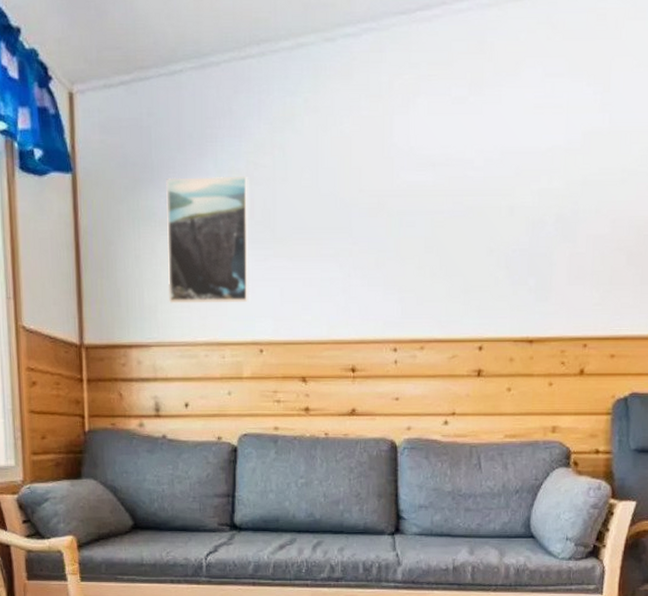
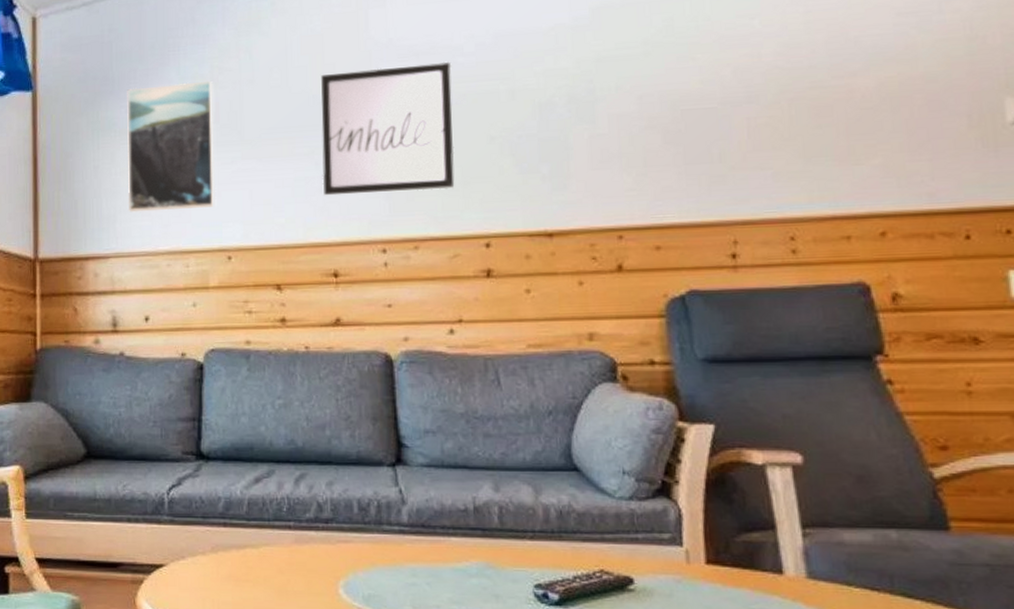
wall art: none [345,174,463,297] -> present [321,61,455,196]

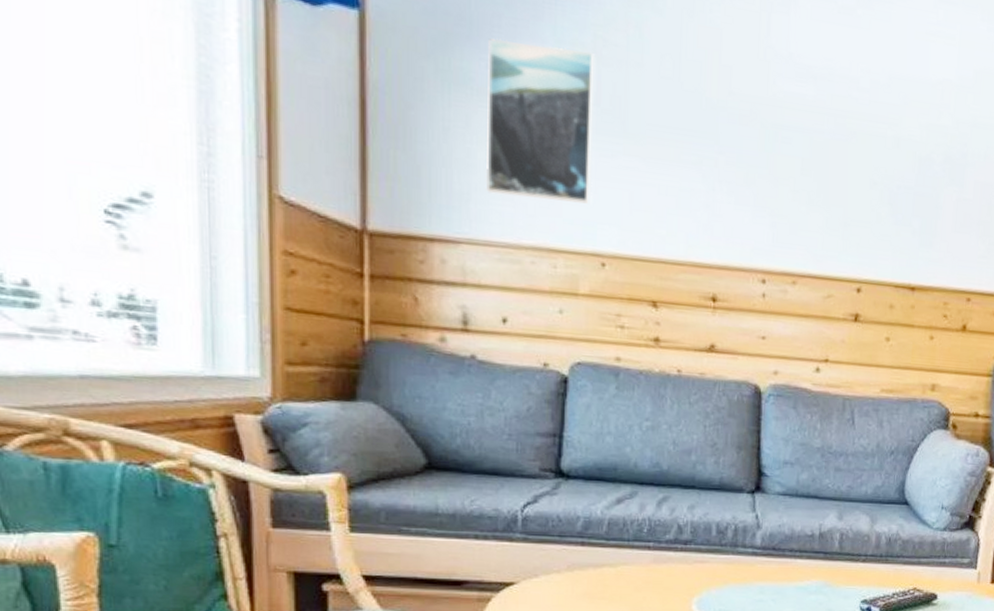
wall art: present [321,61,455,196] -> none [708,76,847,228]

